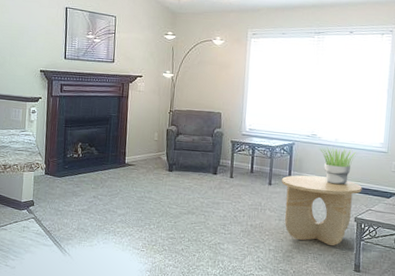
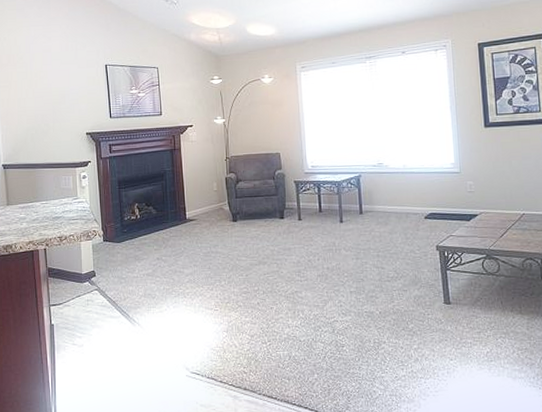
side table: present [282,175,362,246] -> none [353,206,439,280]
potted plant: present [320,147,357,185] -> none [388,173,429,213]

